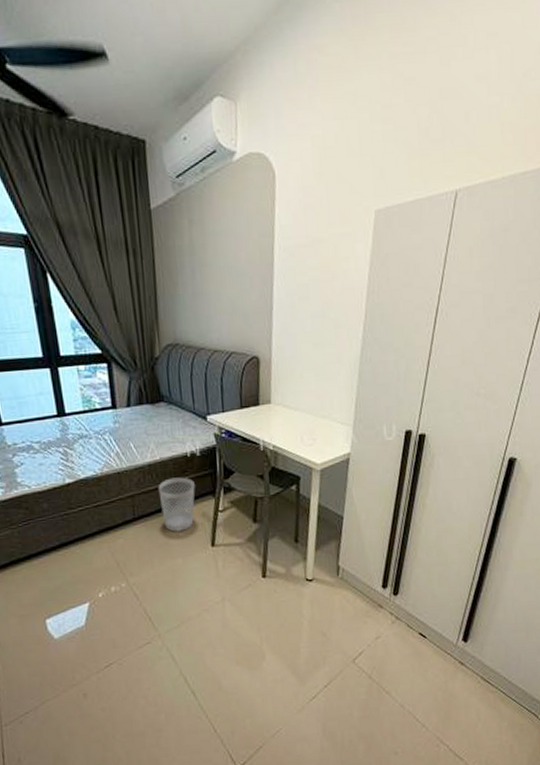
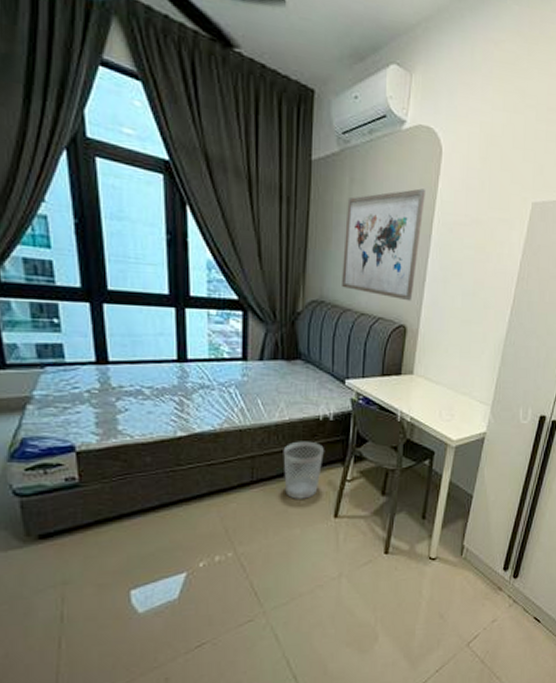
wall art: none [188,217,264,332] -> present [342,188,425,302]

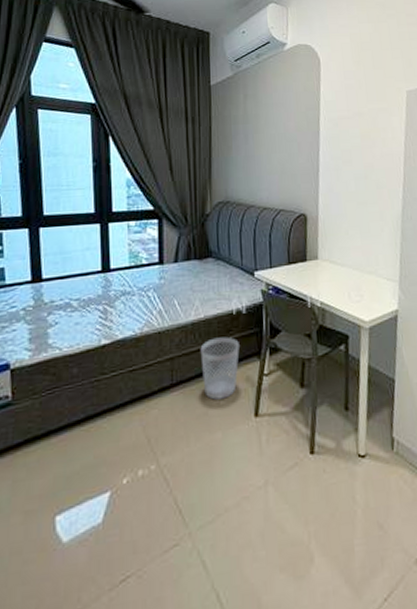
wall art: present [342,188,425,302] -> none [243,94,311,192]

